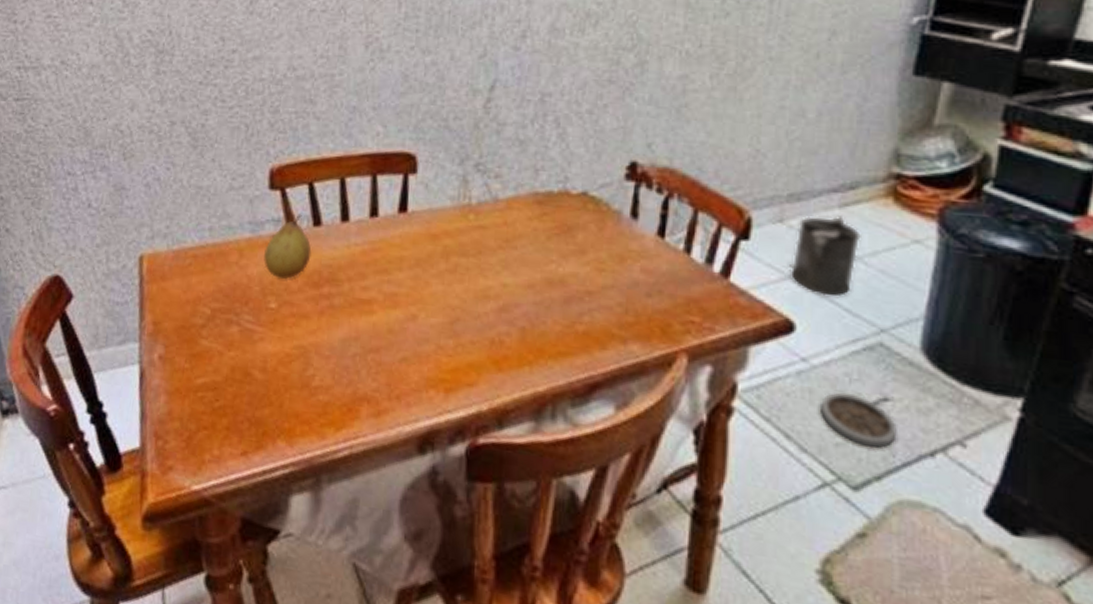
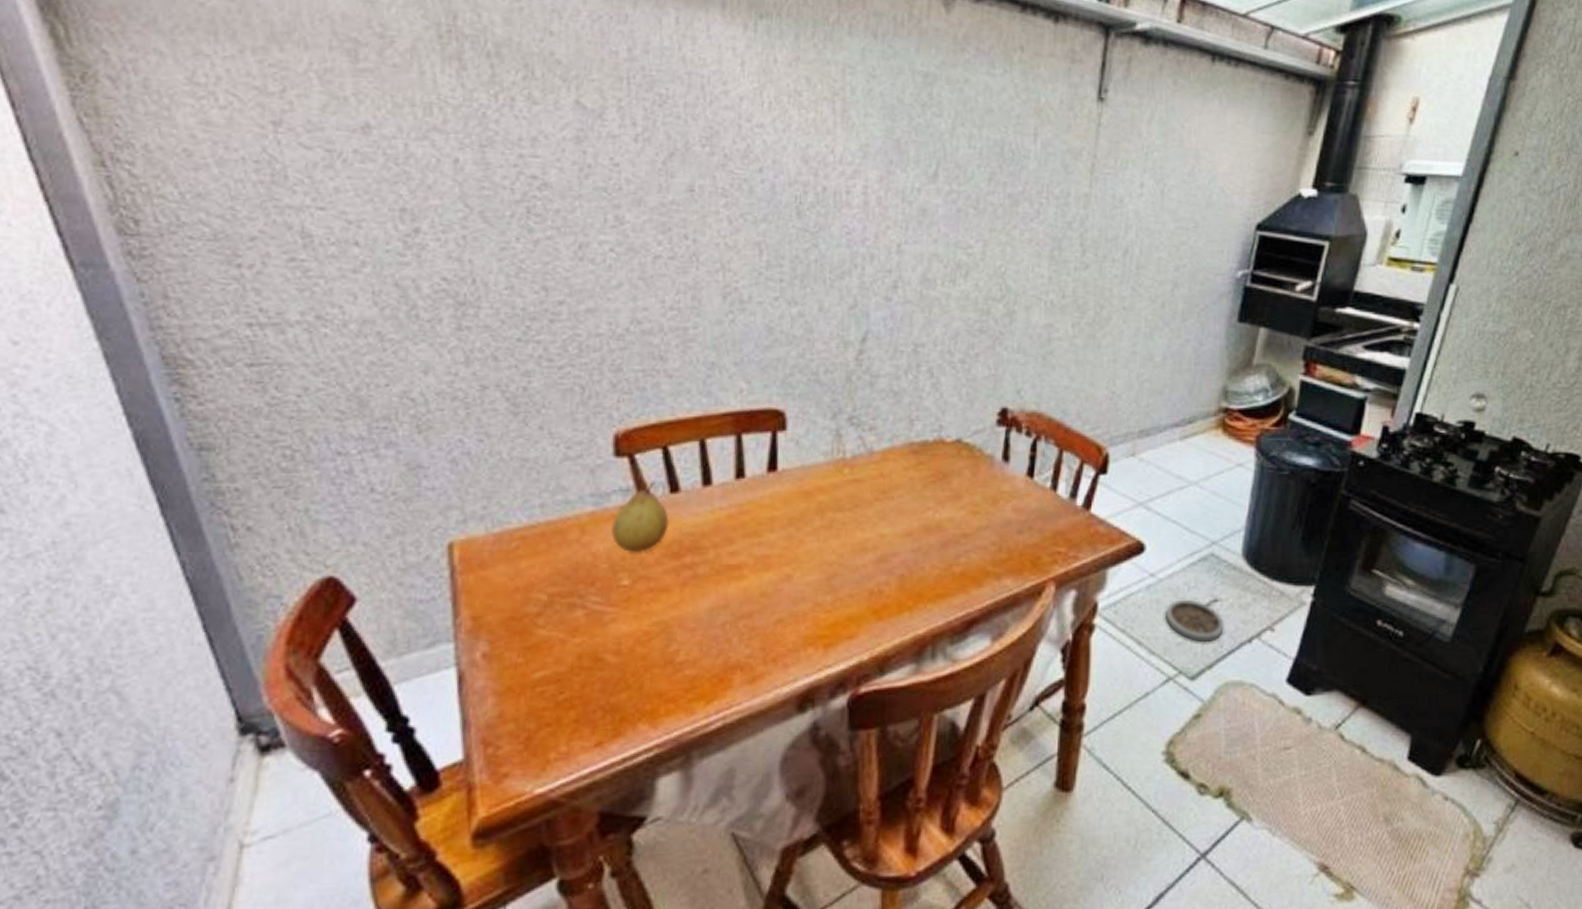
bucket: present [790,215,861,296] -> none [1140,447,1197,518]

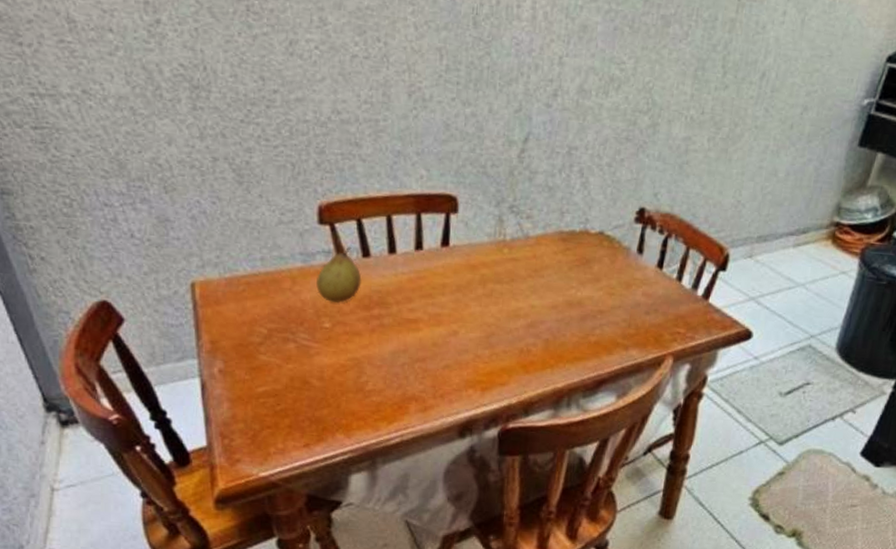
pet bowl: present [1165,599,1224,643] -> none [763,379,813,417]

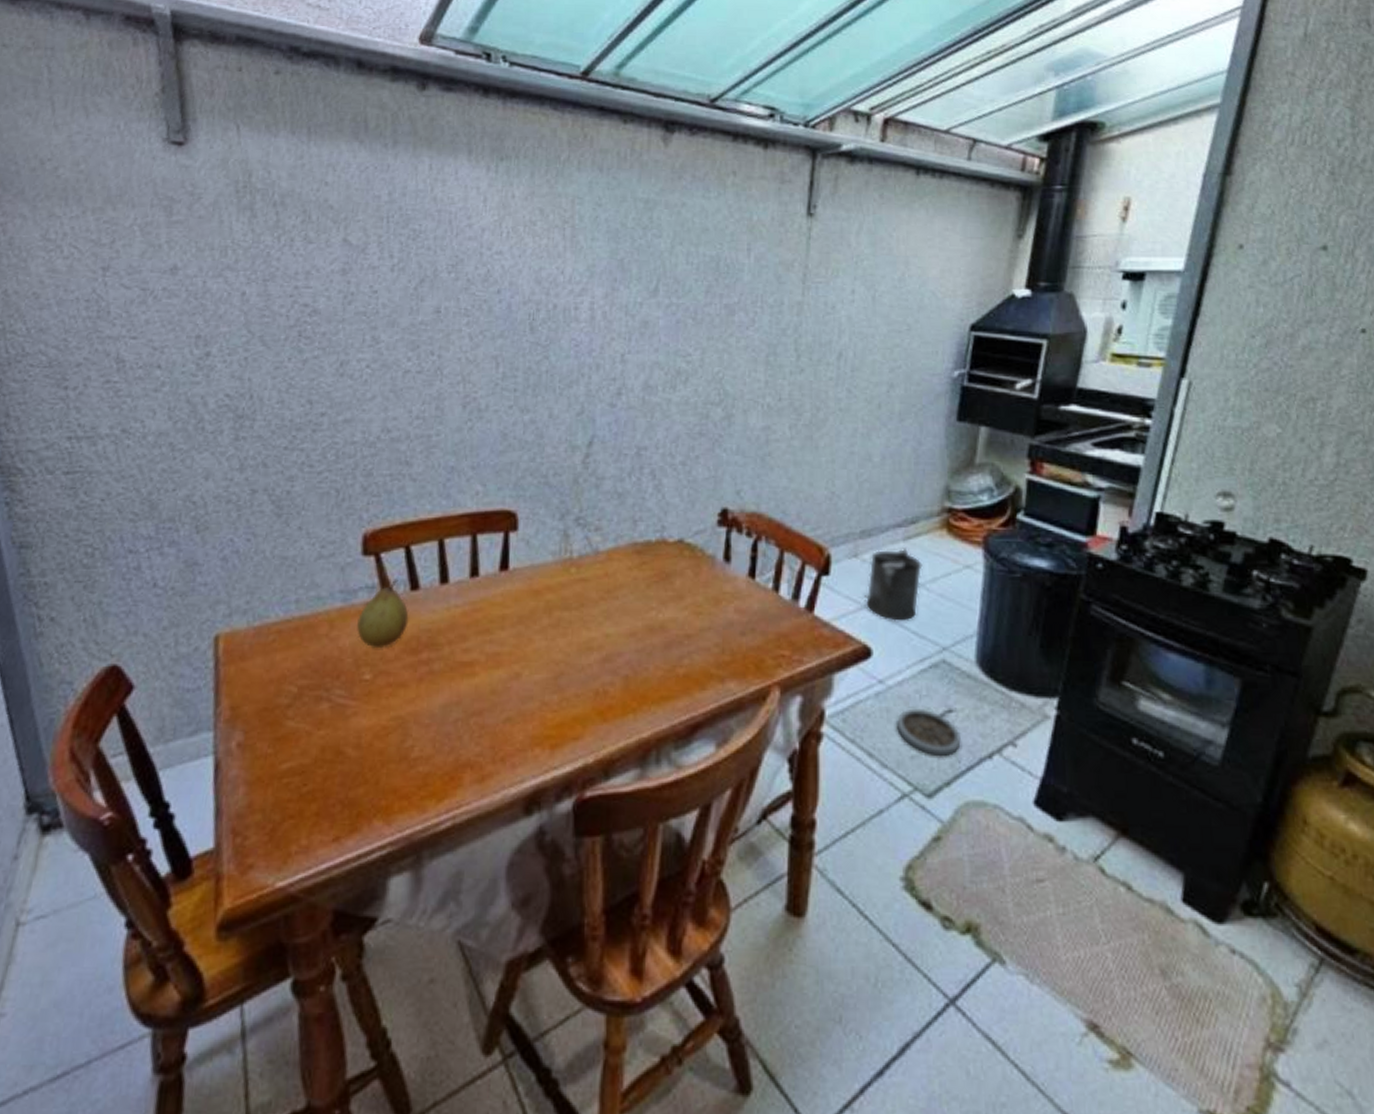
bucket: none [753,253,806,312] -> present [865,548,923,621]
pet bowl: none [763,379,813,417] -> present [897,708,961,757]

